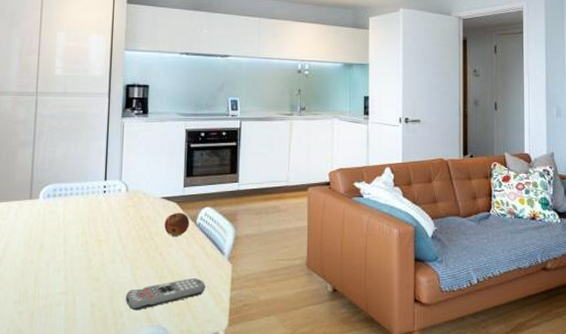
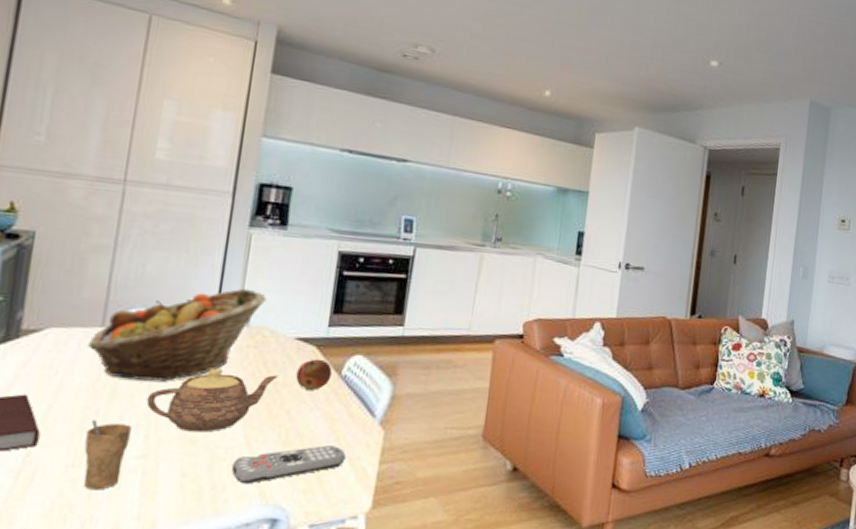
fruit basket: none [21,163,139,236] -> present [87,288,267,381]
cup: none [25,267,55,319] -> present [83,419,132,490]
teapot: none [63,224,152,273] -> present [146,368,279,433]

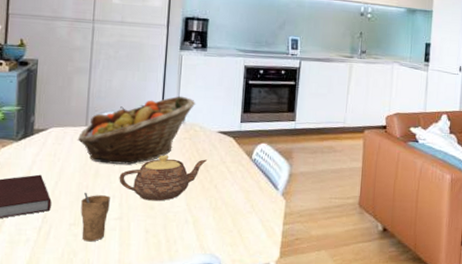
remote control: present [231,445,346,484] -> none [179,211,259,239]
fruit: present [296,359,332,390] -> none [220,147,245,170]

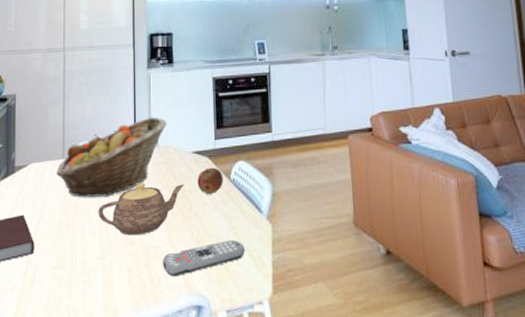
cup: present [80,192,110,242] -> none [63,230,91,286]
remote control: none [179,211,259,239] -> present [162,240,245,277]
fruit: none [220,147,245,170] -> present [197,167,223,194]

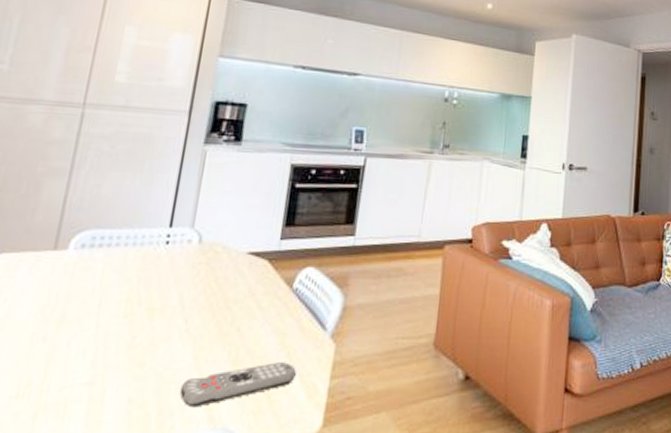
fruit basket: present [55,117,168,197] -> none [38,205,220,303]
teapot: present [98,182,185,236] -> none [95,287,230,355]
fruit: present [197,167,223,194] -> none [247,273,284,305]

